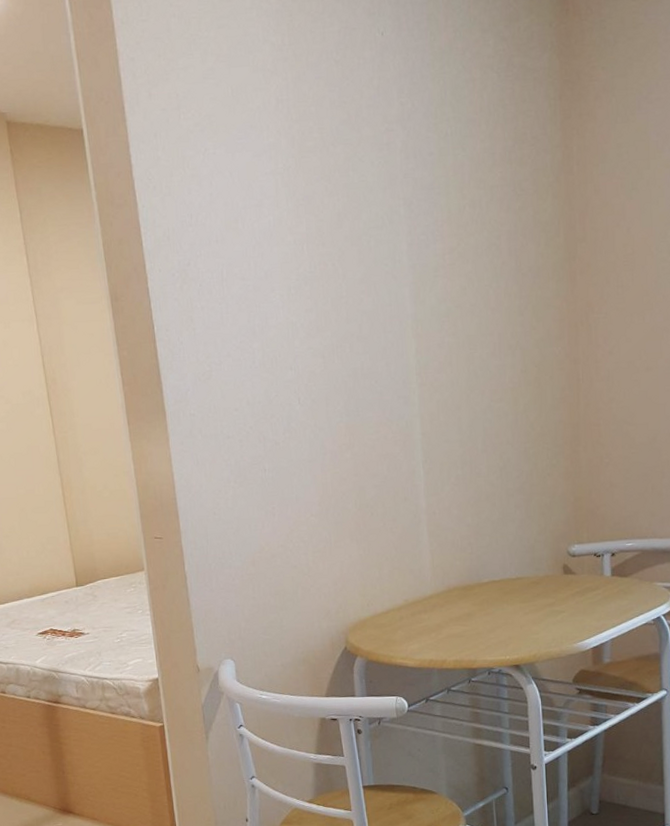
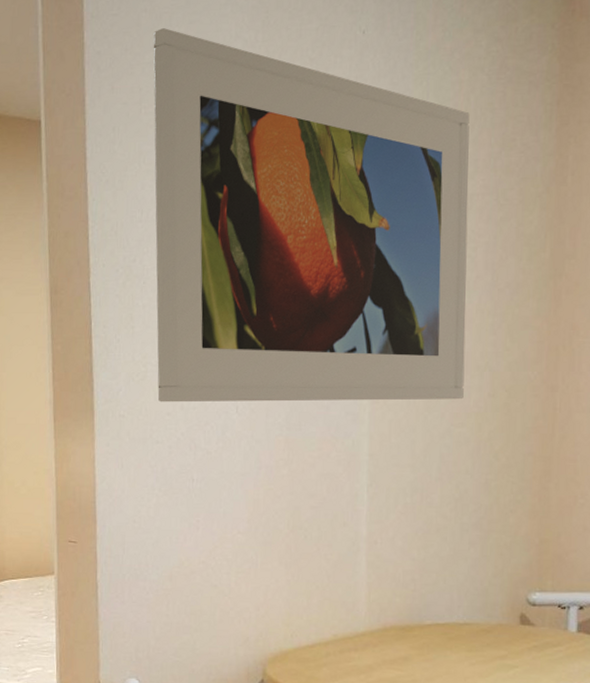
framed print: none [184,33,500,399] -> present [153,28,470,403]

